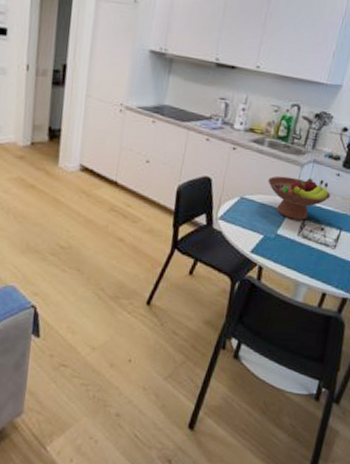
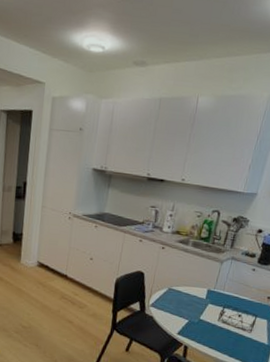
fruit bowl: present [268,175,331,220] -> none [192,270,248,308]

